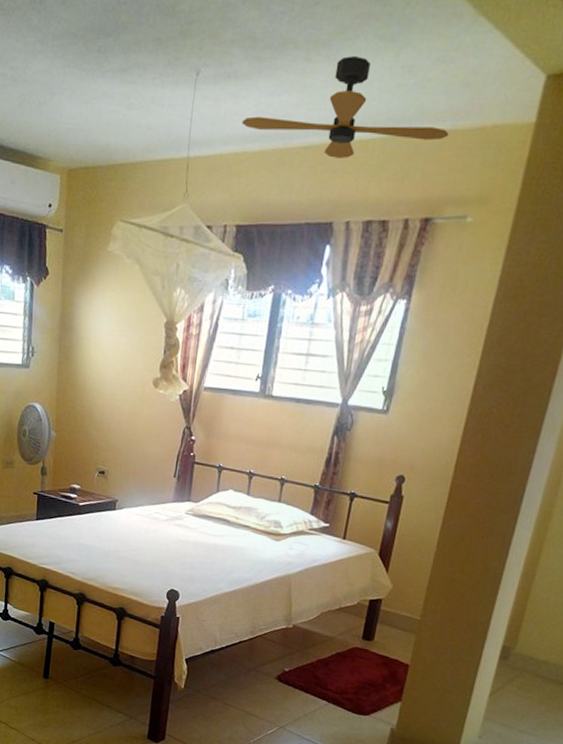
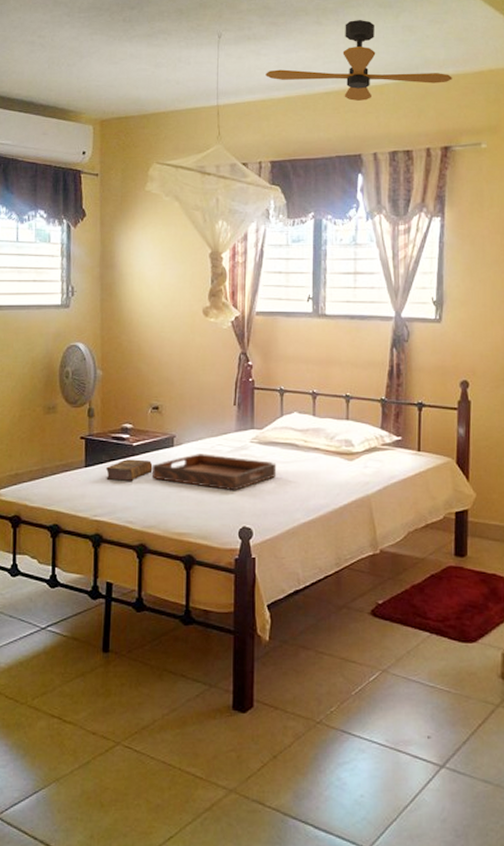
book: none [54,517,96,538] -> present [106,459,153,482]
serving tray: none [94,518,208,557] -> present [151,454,277,491]

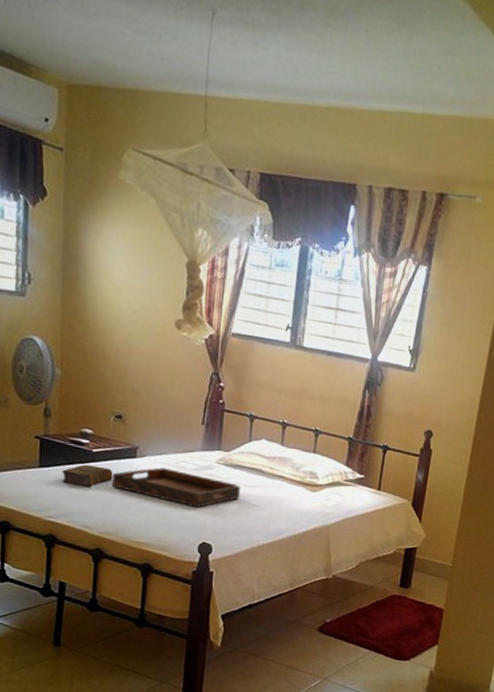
ceiling fan: present [265,20,452,101] -> none [262,29,458,126]

